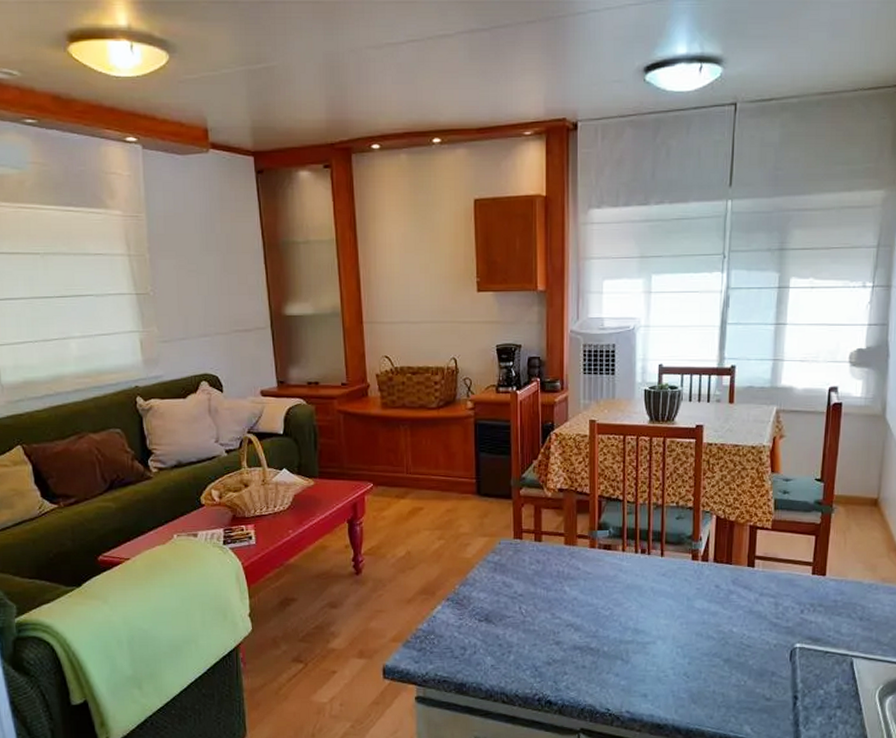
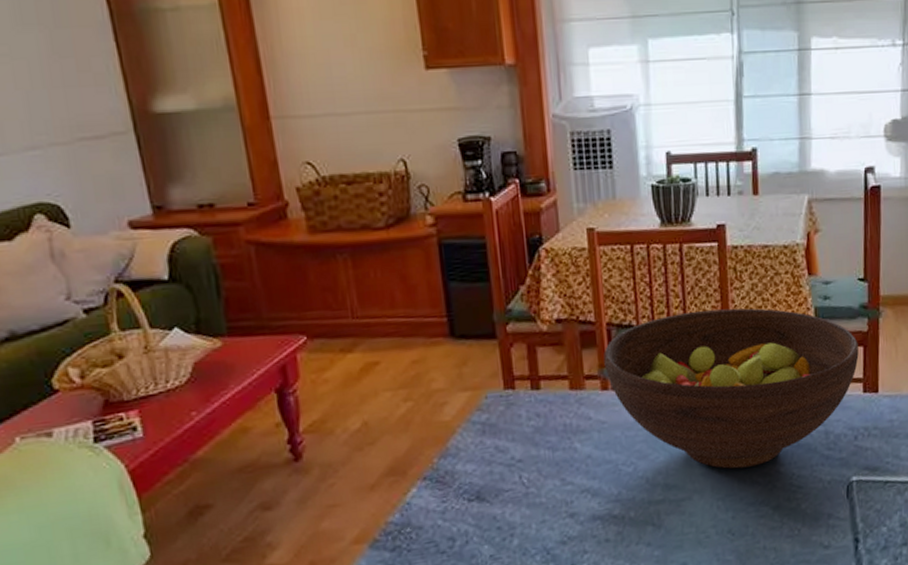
fruit bowl: none [594,493,811,624] -> present [603,308,859,469]

